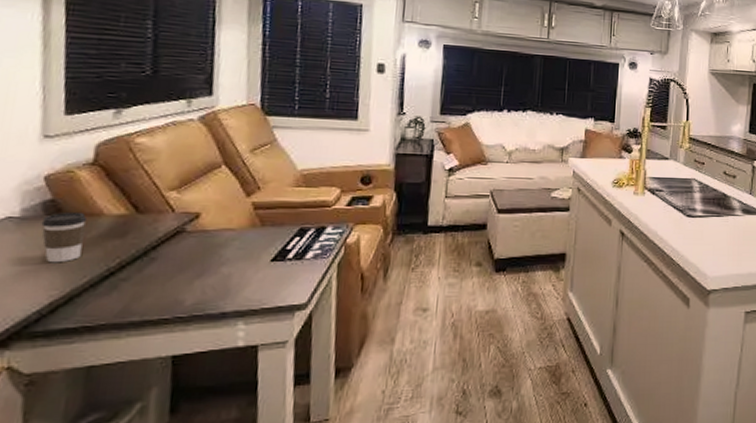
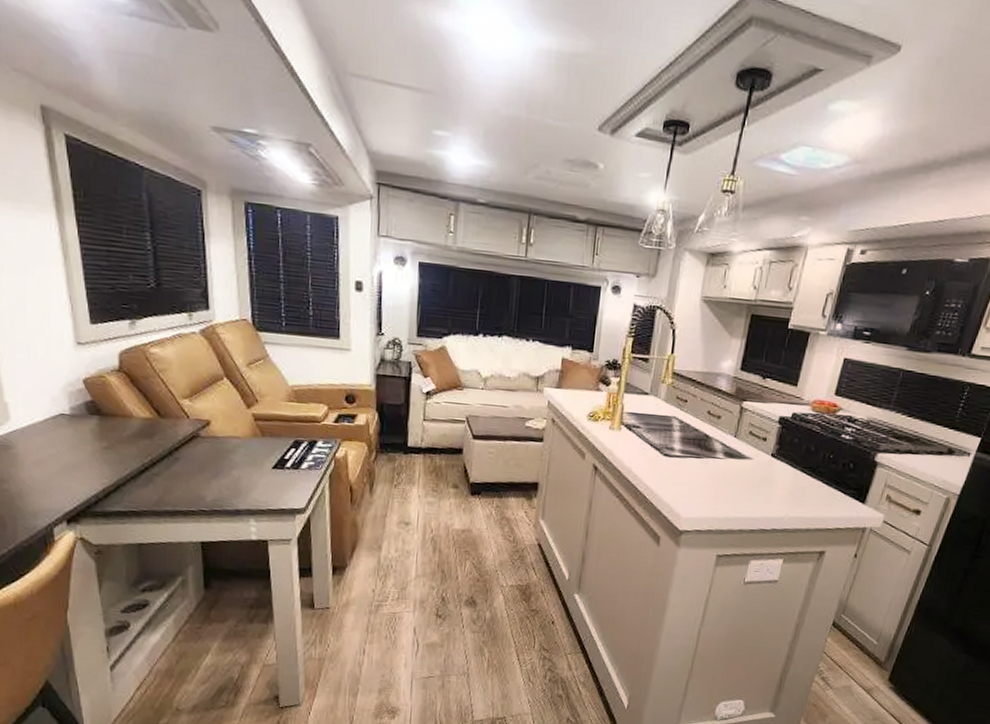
coffee cup: present [41,211,88,263] -> none [87,412,122,456]

